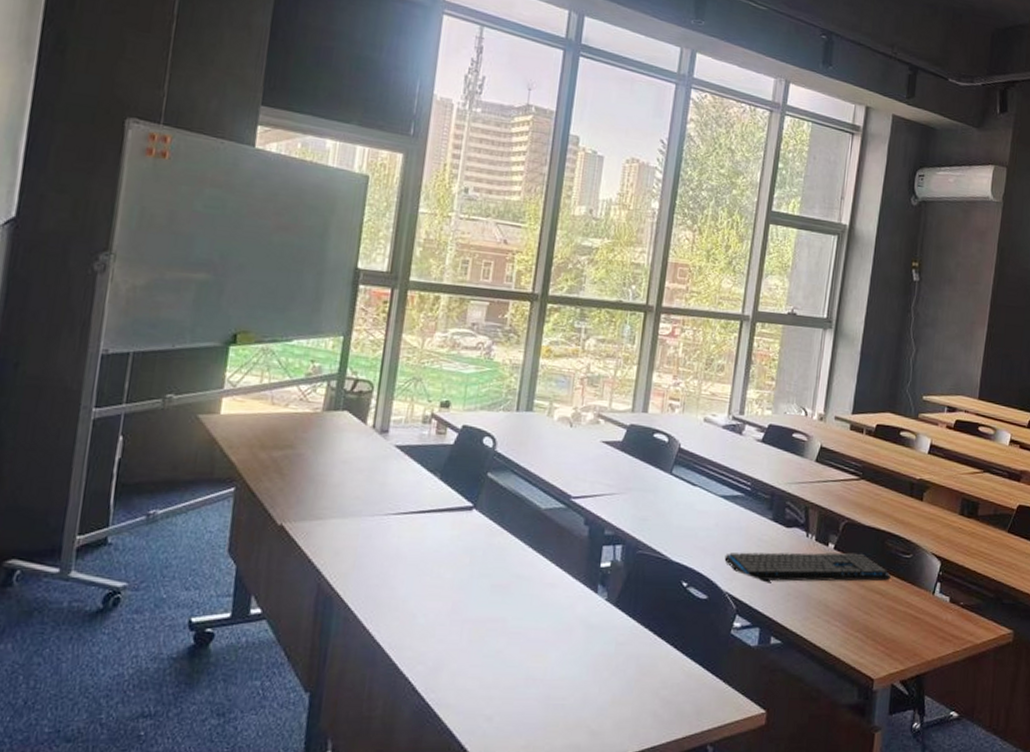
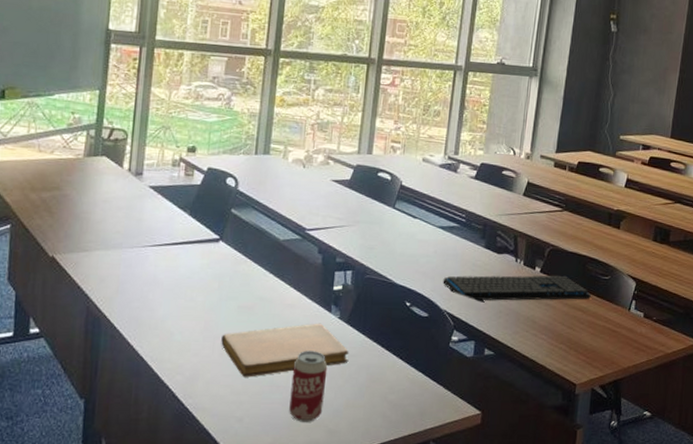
notebook: none [470,605,617,668] -> present [221,323,349,377]
beverage can: none [546,637,592,722] -> present [289,350,328,422]

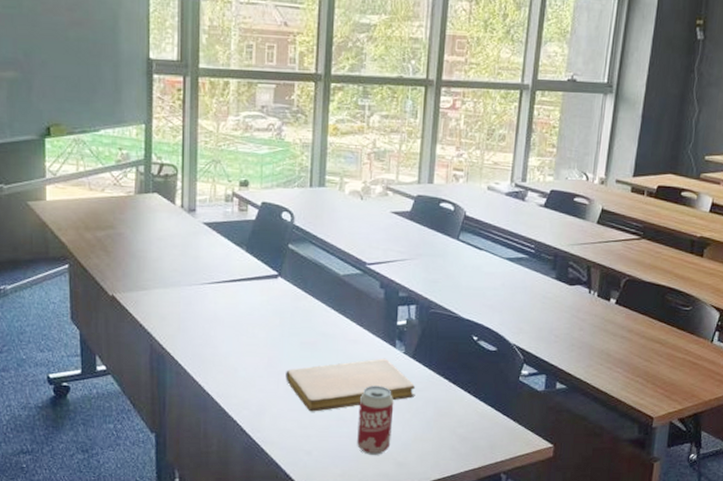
keyboard: present [443,275,591,301] -> none [511,306,670,334]

